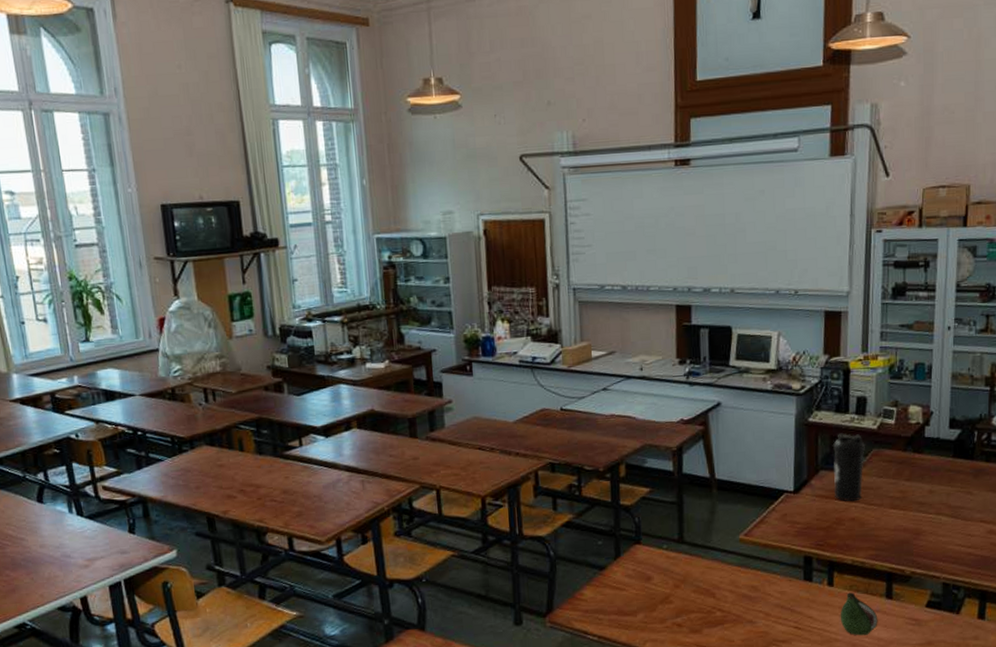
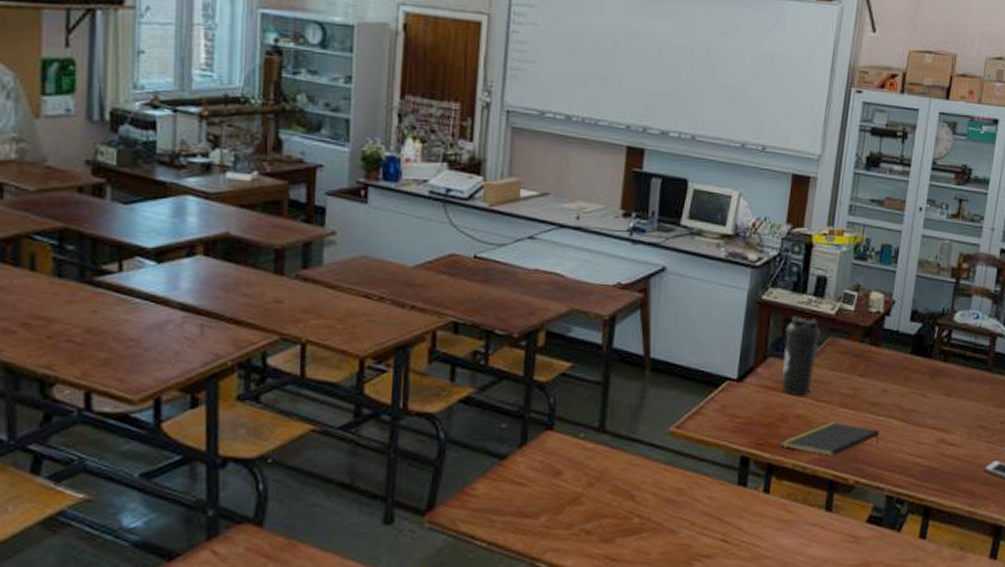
notepad: none [839,522,931,551] -> present [780,422,880,456]
fruit: present [840,592,878,636] -> none [773,502,814,553]

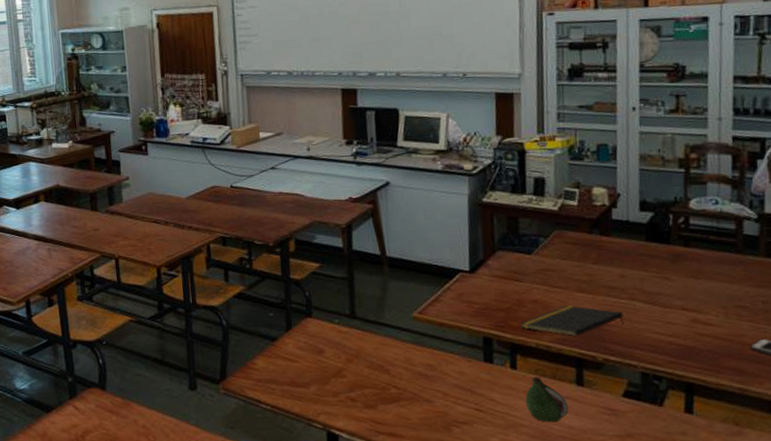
fruit: none [773,502,814,553] -> present [525,377,569,423]
water bottle: present [781,316,822,396] -> none [509,214,547,284]

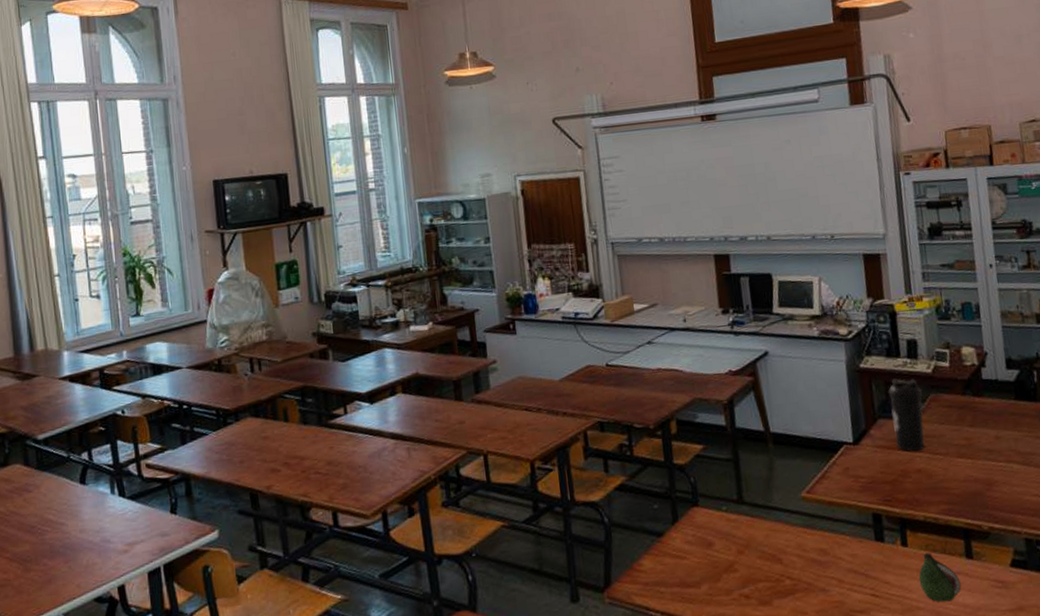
water bottle: none [509,214,547,284] -> present [887,378,925,452]
notepad: present [520,305,624,336] -> none [907,472,1004,505]

